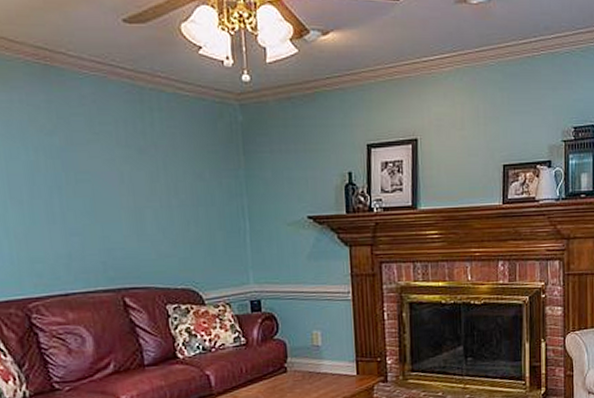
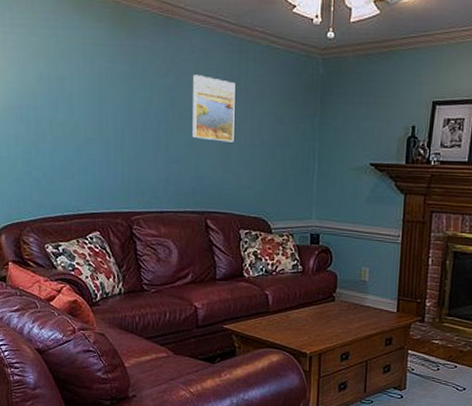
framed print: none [87,131,147,206] -> present [192,75,235,142]

